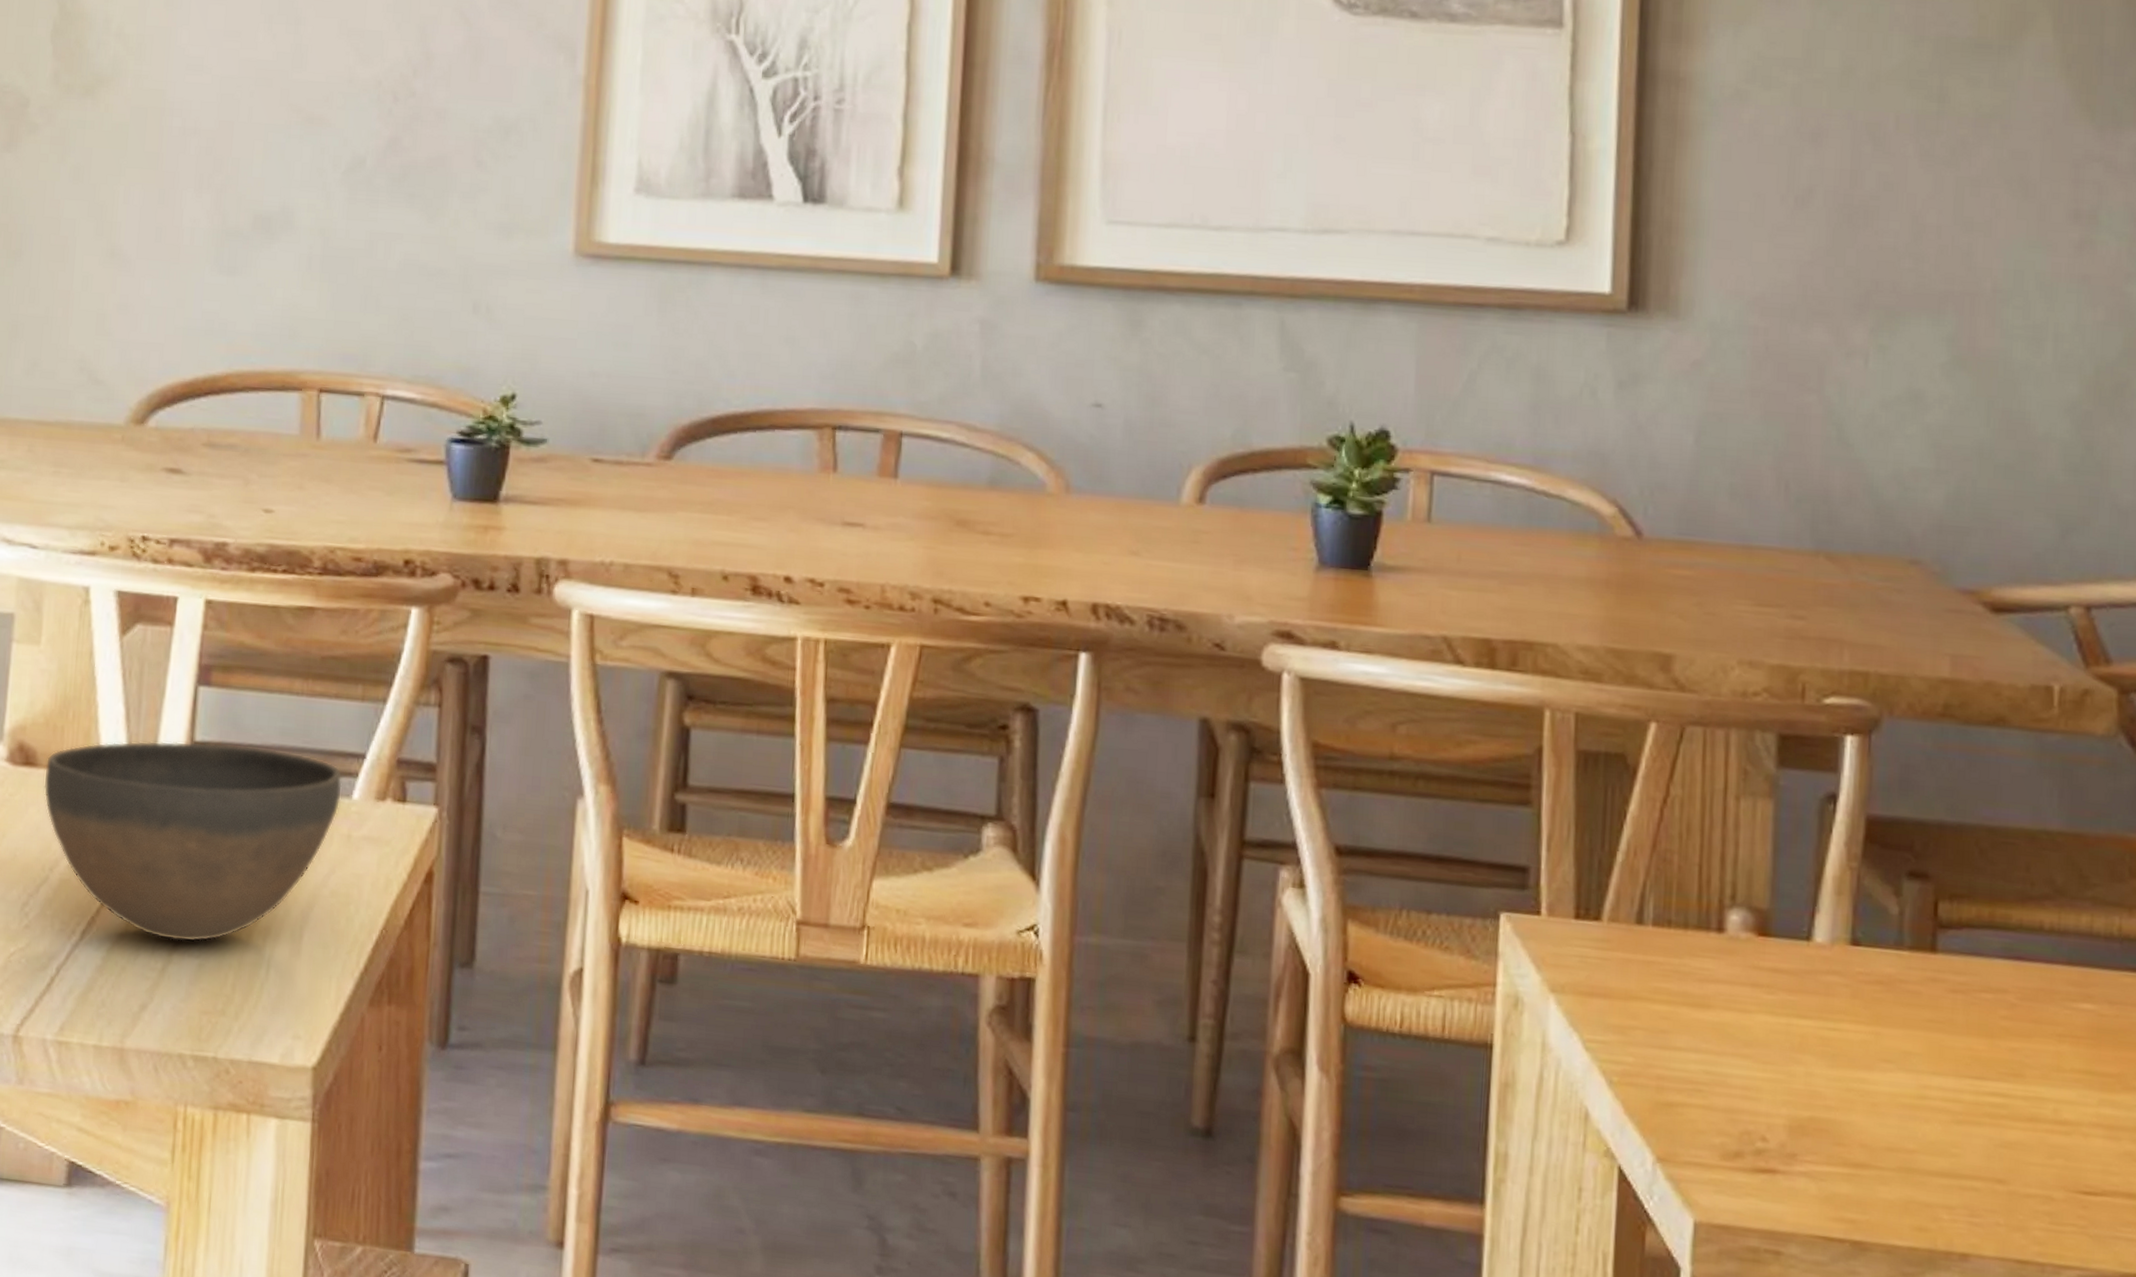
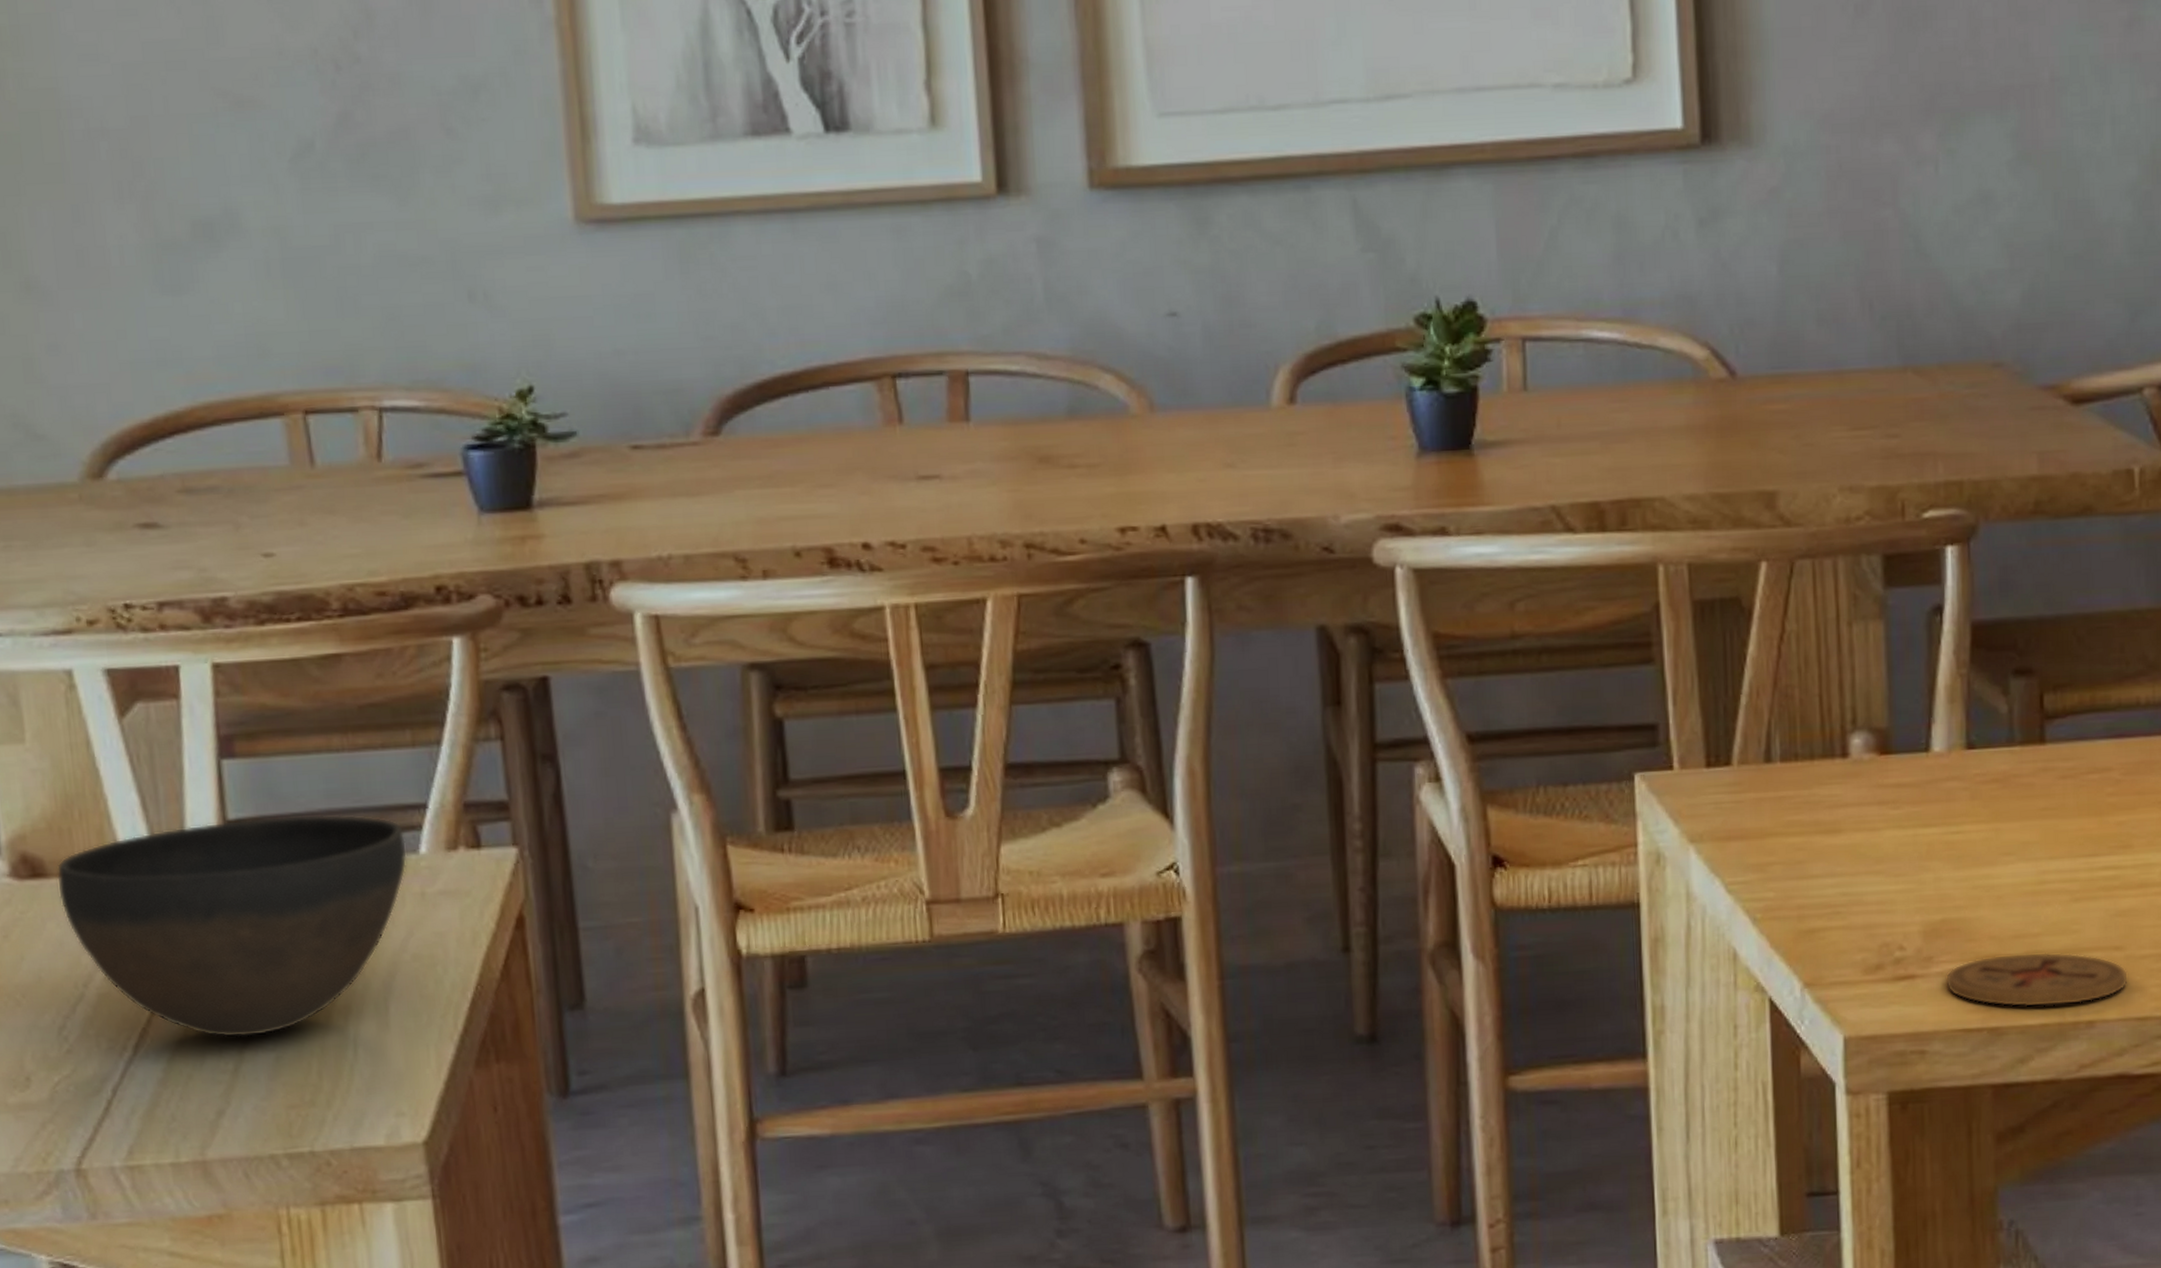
coaster: none [1808,1164,2009,1234] -> present [1945,952,2128,1008]

